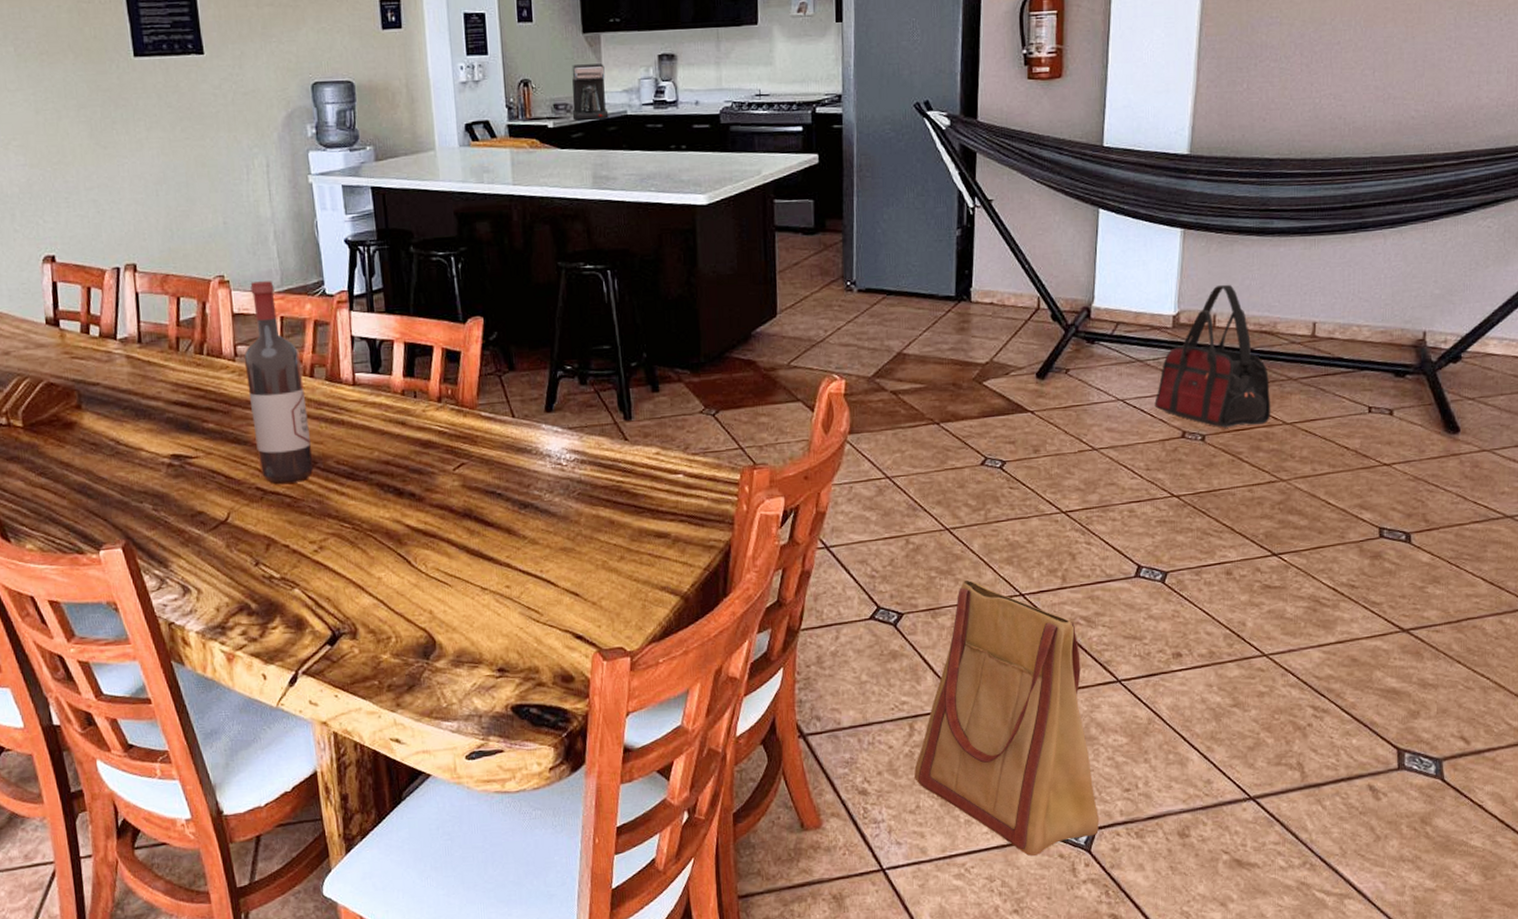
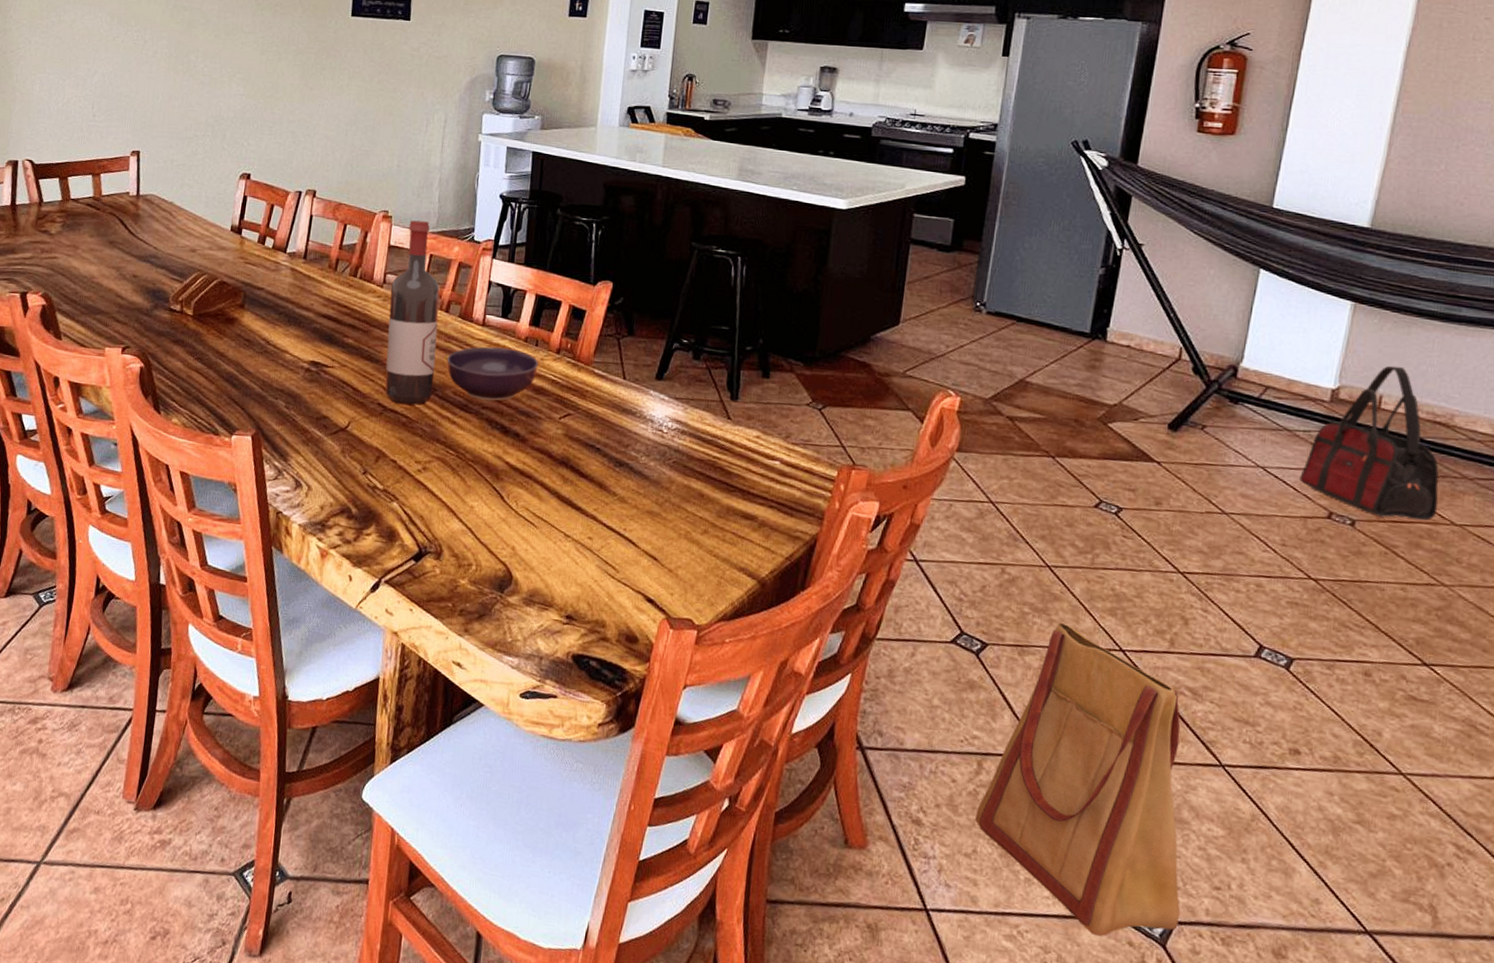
bowl: none [321,405,422,465] -> present [446,346,539,401]
coffee maker: present [571,63,609,120] -> none [729,67,767,118]

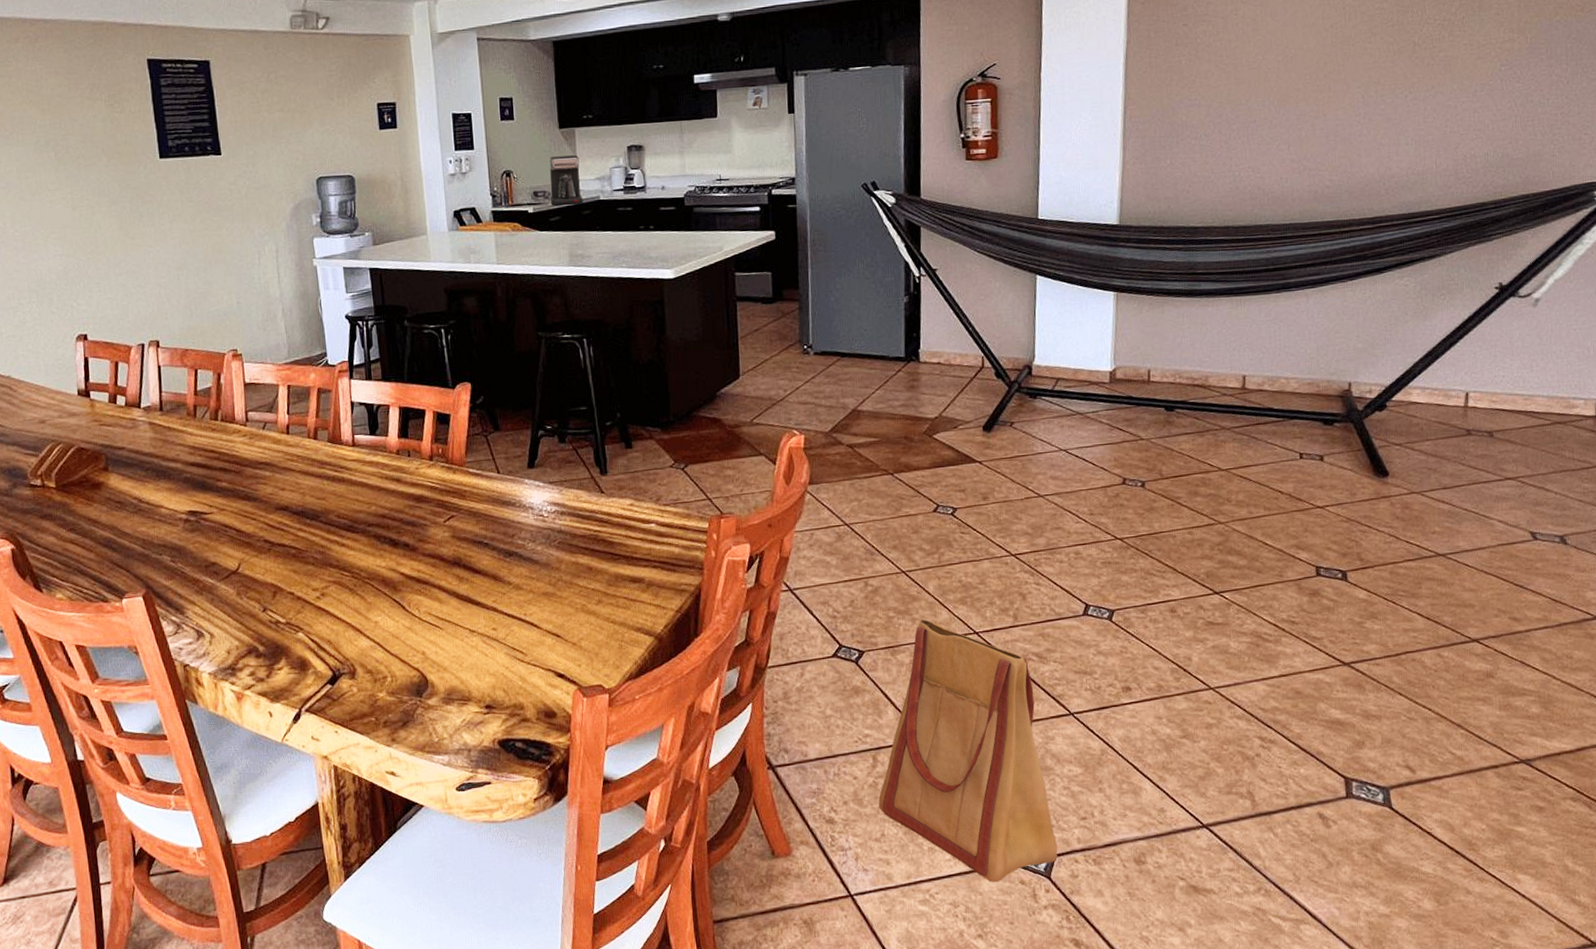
wine bottle: present [385,220,440,405] -> none [254,353,317,537]
bowl: present [446,346,539,401] -> none [323,463,415,518]
coffee maker: none [729,67,767,118] -> present [549,155,583,206]
duffel bag: present [1299,365,1439,522] -> none [1095,342,1207,475]

